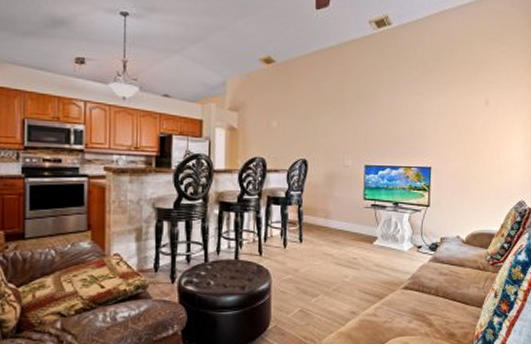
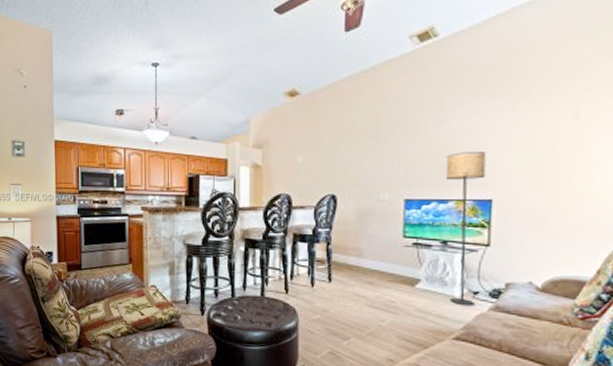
floor lamp: none [396,126,427,259] -> present [445,152,486,307]

